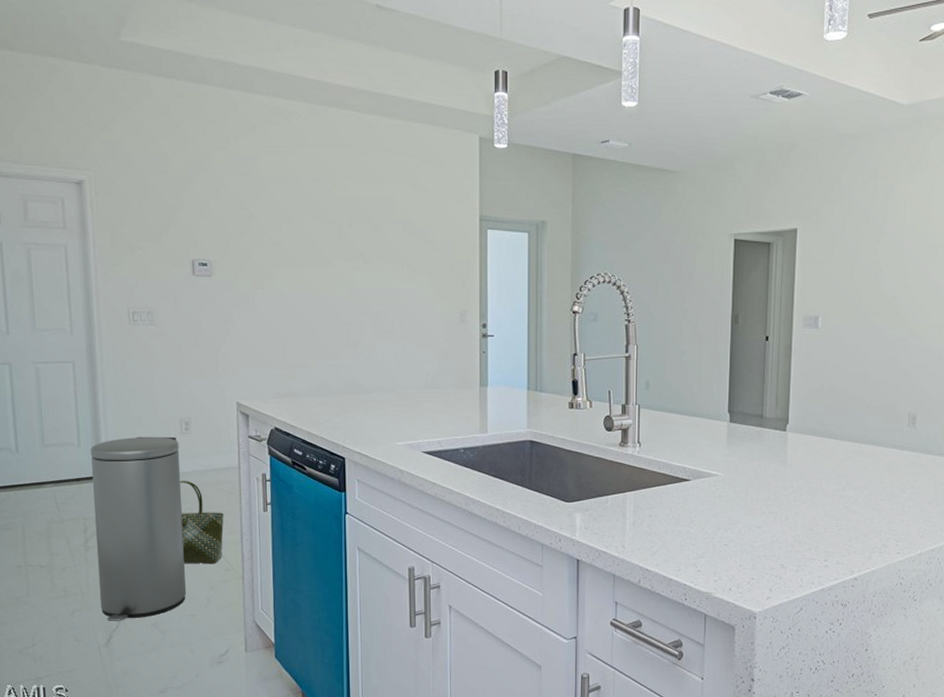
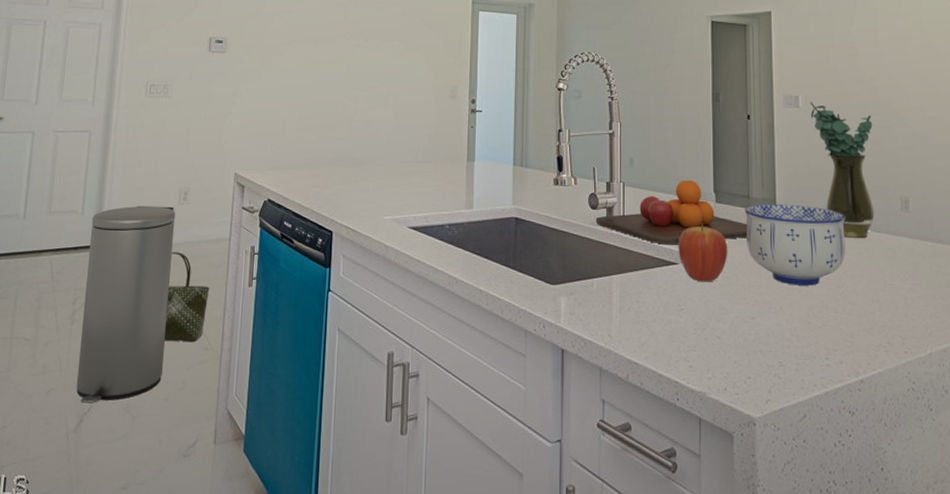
chopping board: none [610,401,759,463] -> present [595,180,748,245]
fruit: none [691,442,739,496] -> present [678,223,728,282]
bowl: none [757,422,854,497] -> present [745,203,846,286]
vase: none [829,322,890,453] -> present [810,102,875,238]

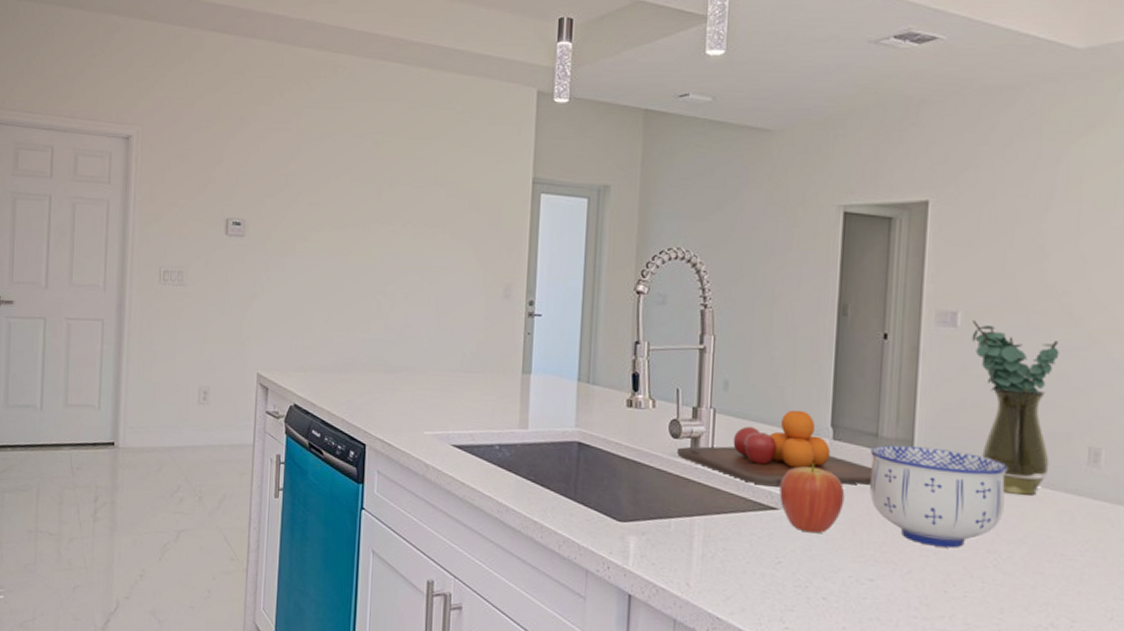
pedal bin: present [76,205,176,403] -> none [101,403,196,604]
shopping bag: present [164,251,210,343] -> none [187,454,234,552]

